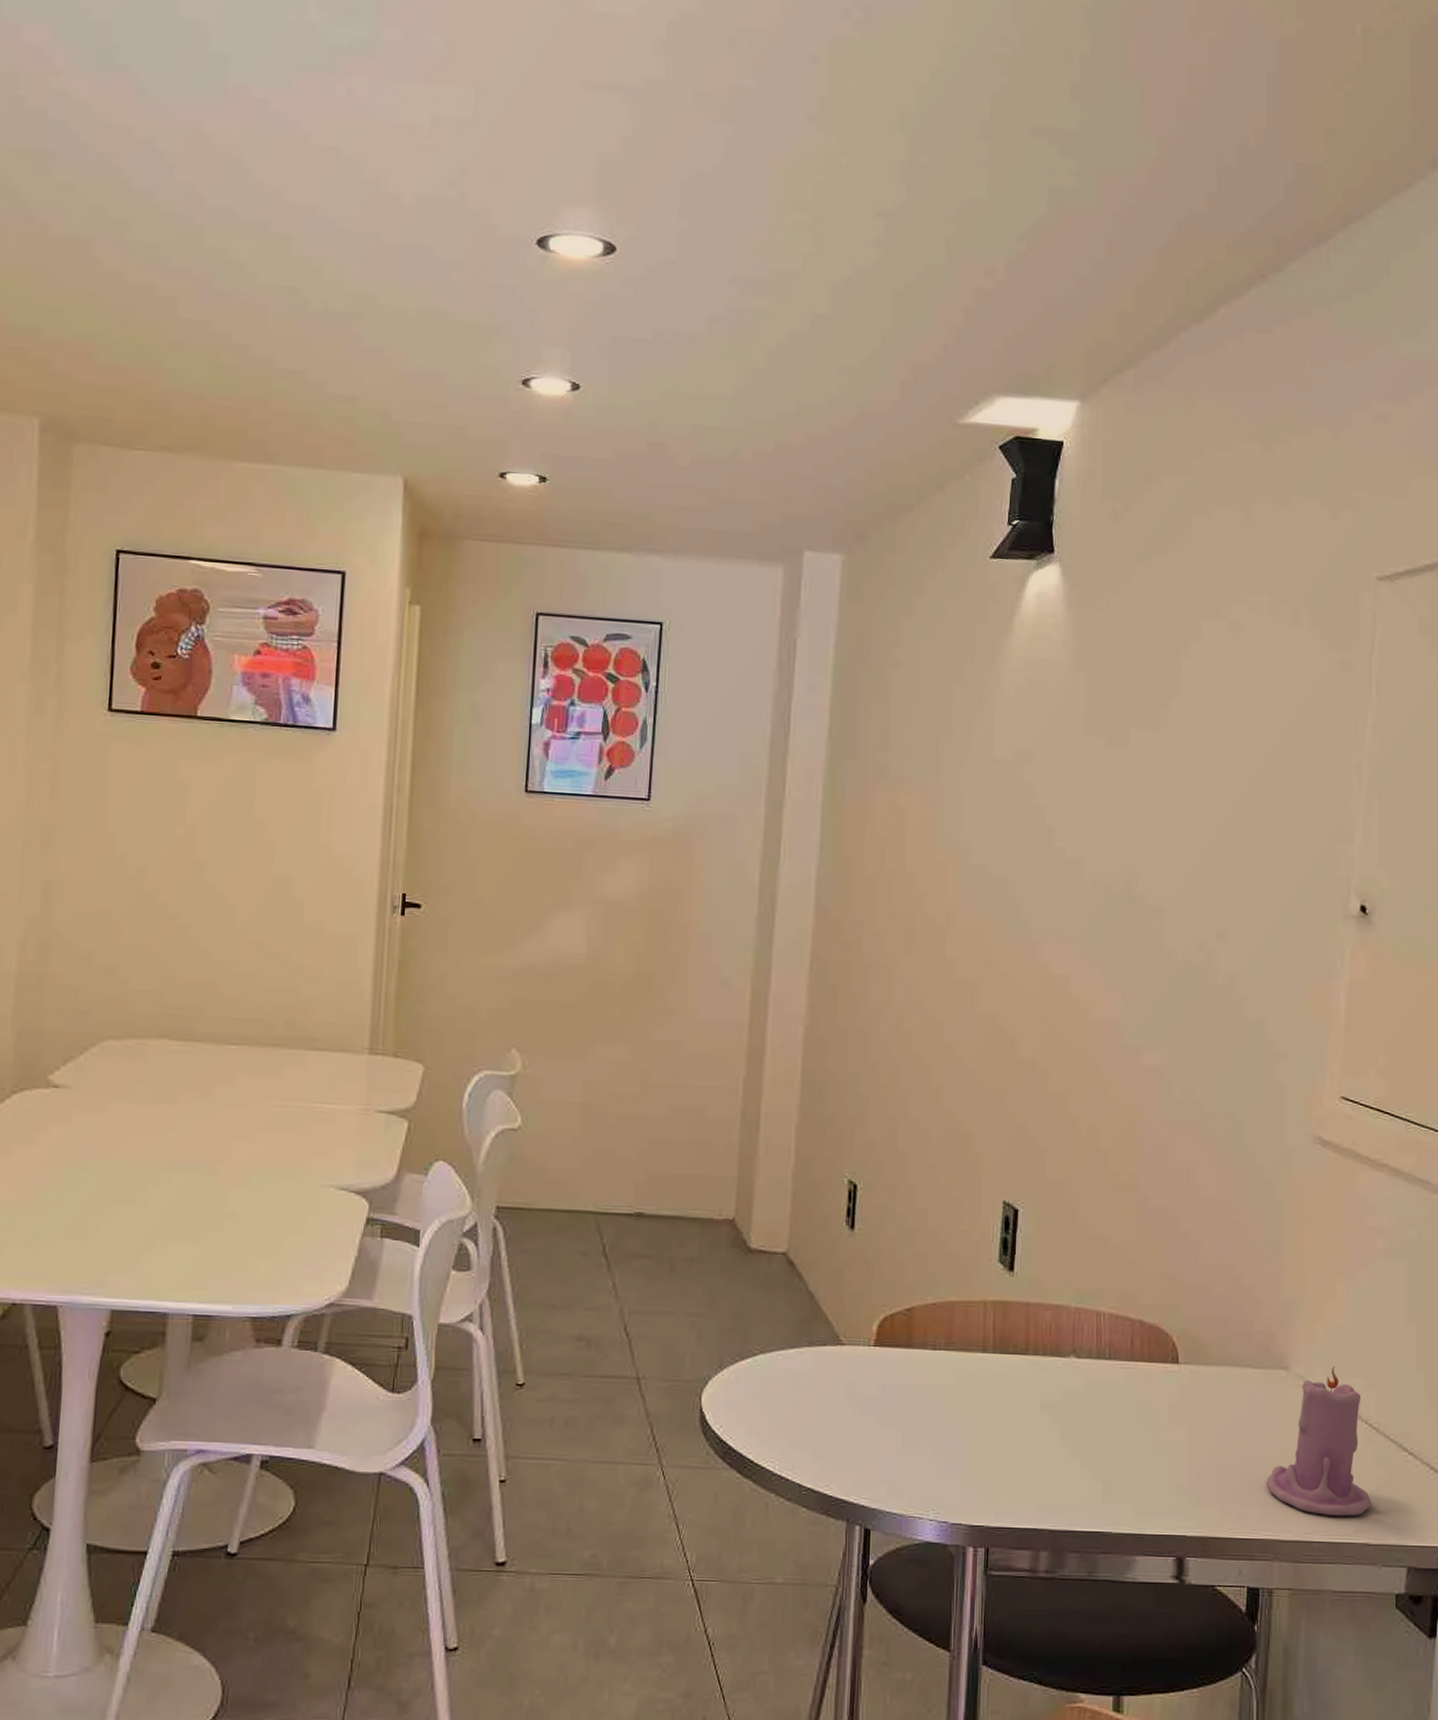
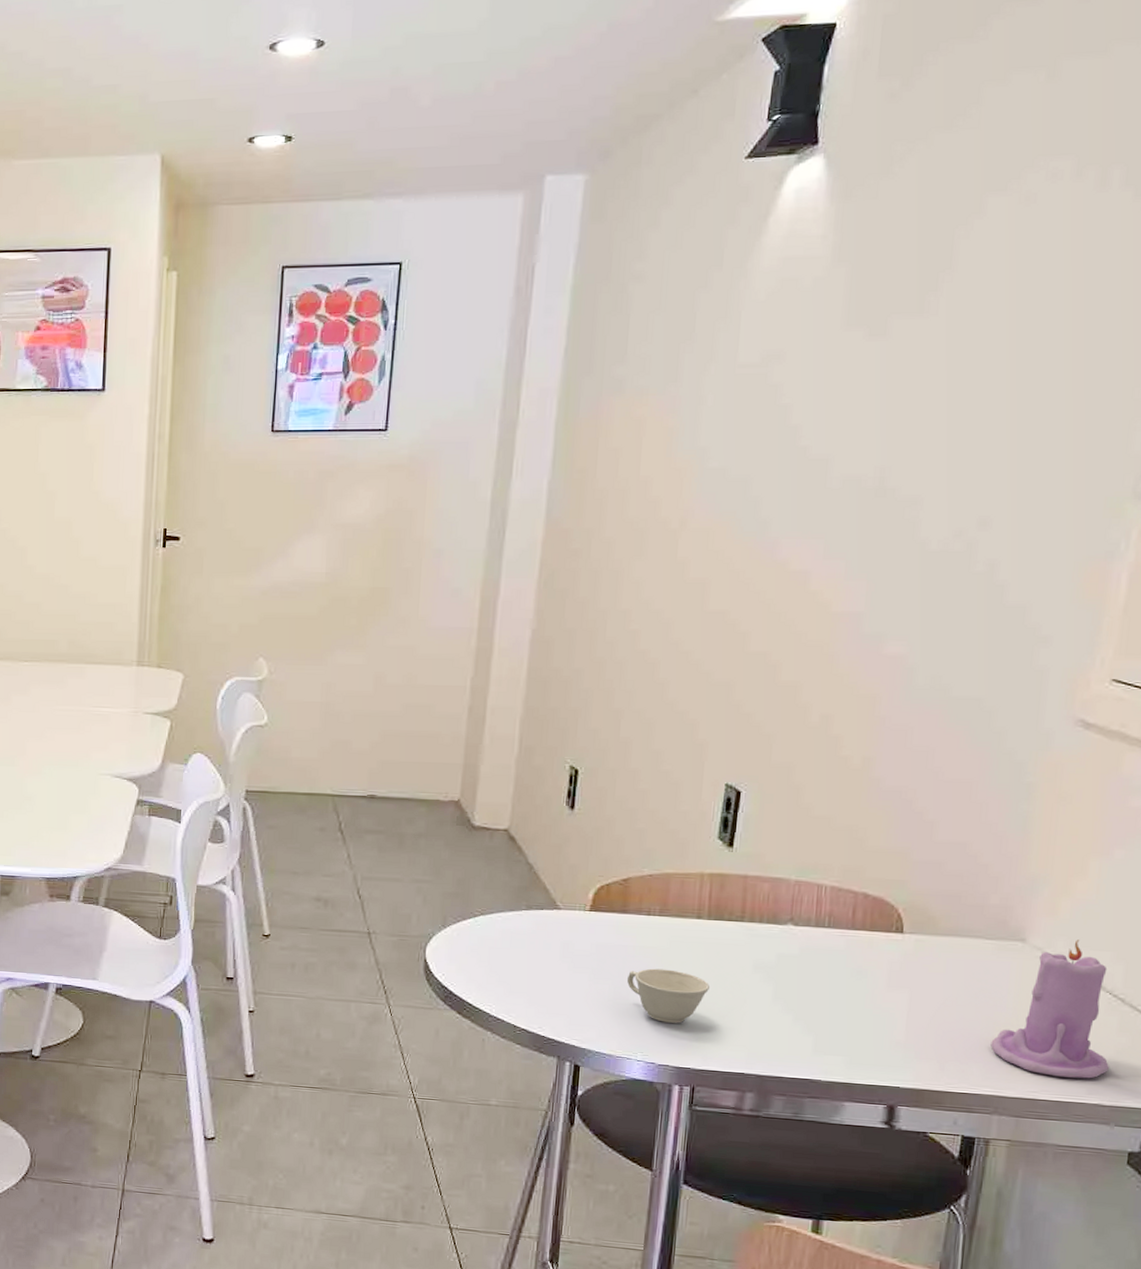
teacup: none [915,1411,999,1474] -> present [626,968,711,1023]

